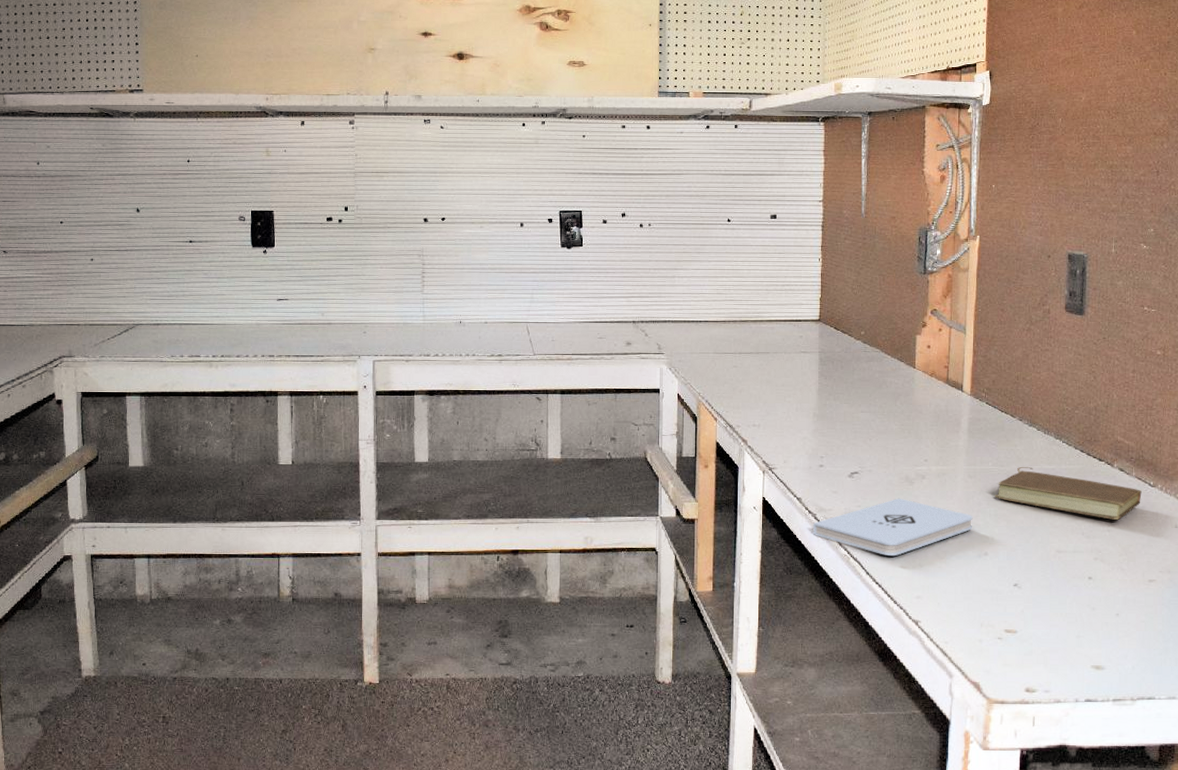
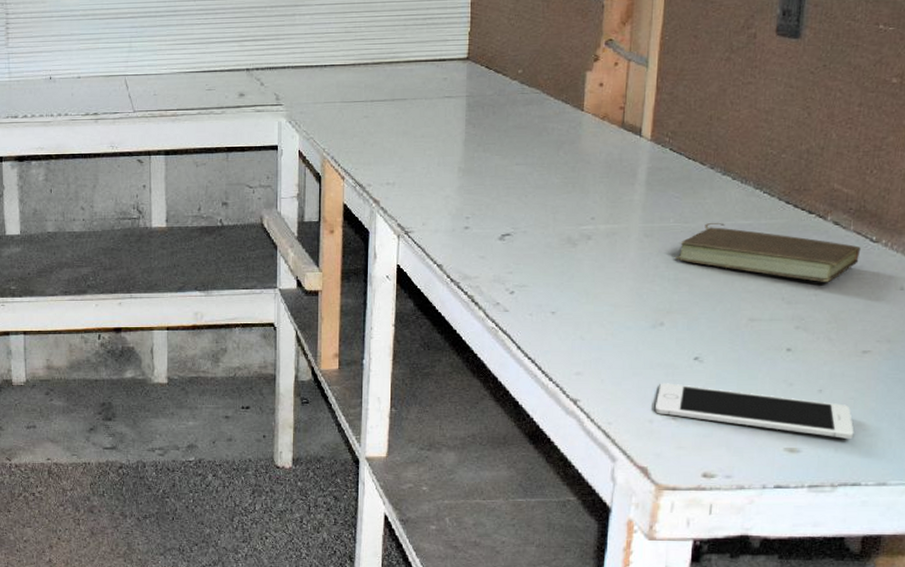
notepad: present [812,498,973,556] -> none [455,262,648,327]
cell phone: none [983,606,1147,658] -> present [654,383,854,440]

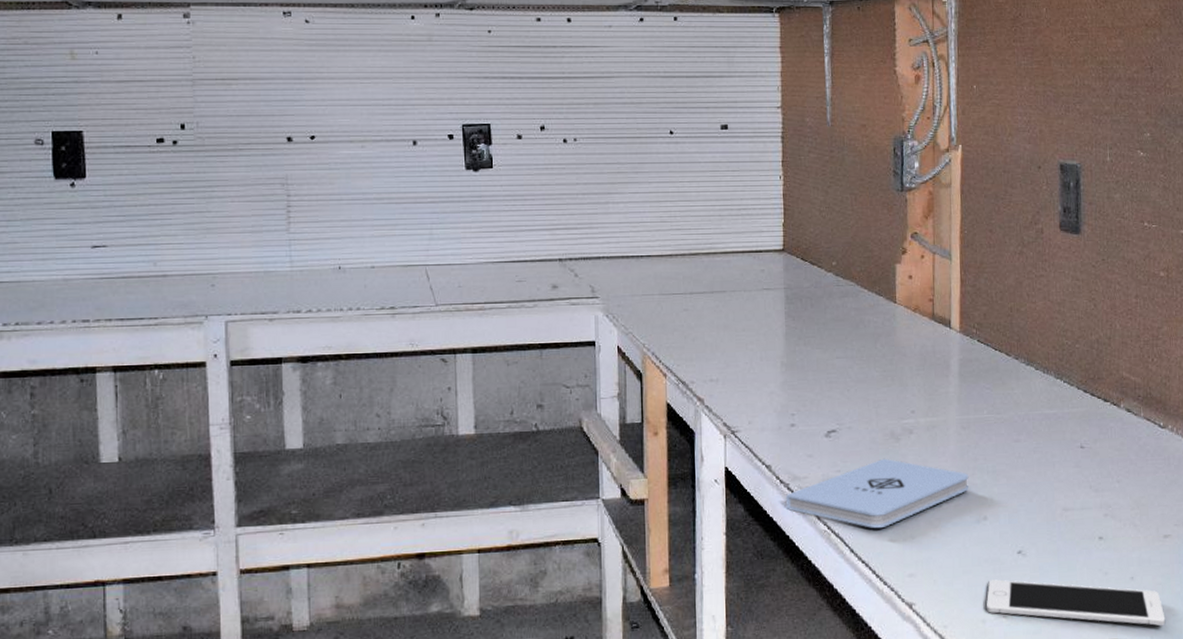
notepad: none [455,262,648,327] -> present [785,458,969,528]
book: present [675,222,861,282] -> none [992,412,1152,469]

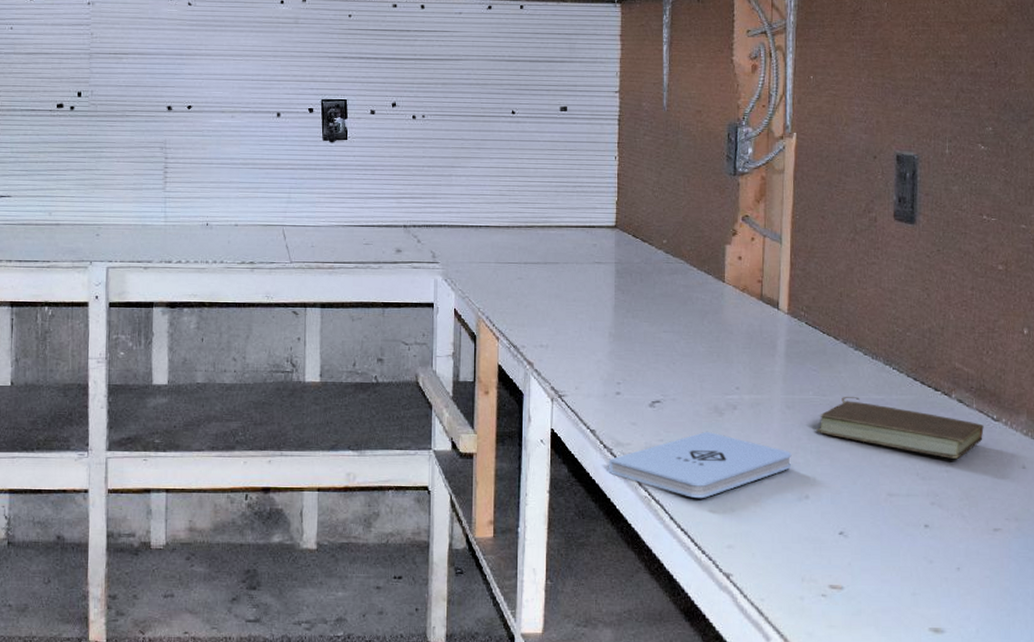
cell phone: present [986,579,1166,627] -> none [804,558,993,620]
book: none [992,412,1152,469] -> present [816,396,984,459]

